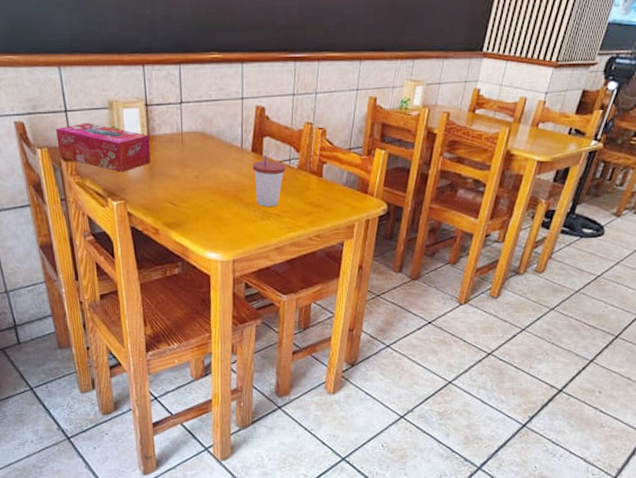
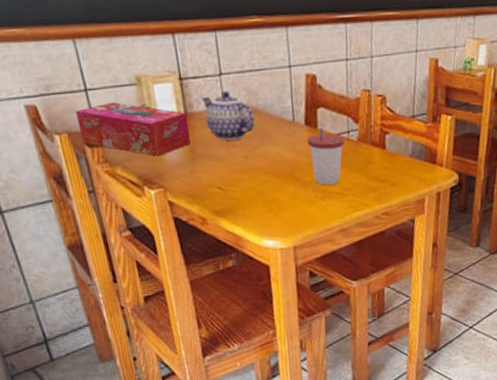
teapot: none [163,117,208,162] -> present [201,90,256,141]

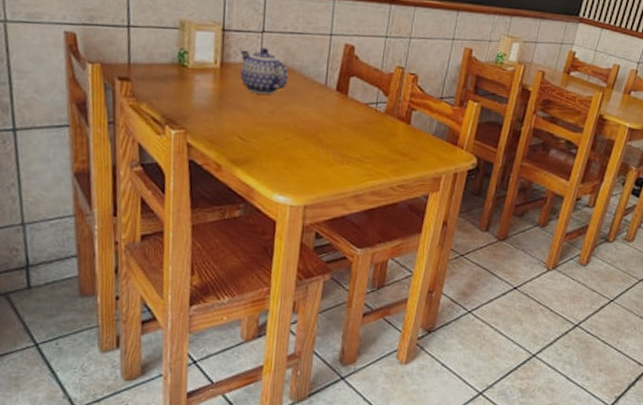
tissue box: present [76,101,191,156] -> none [113,41,223,99]
cup: present [307,127,345,186] -> none [335,95,372,151]

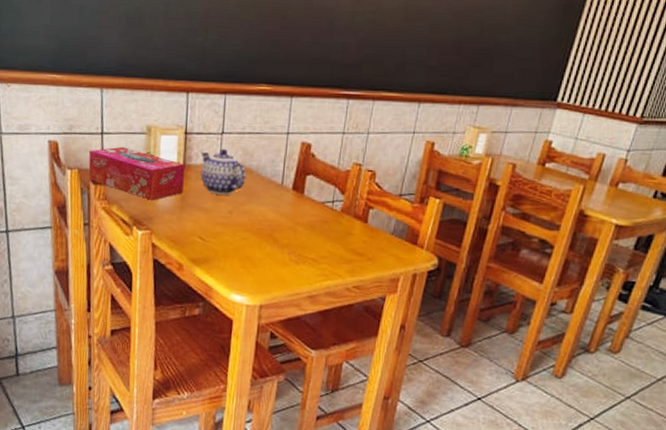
tissue box: none [113,41,223,99] -> present [88,146,185,200]

